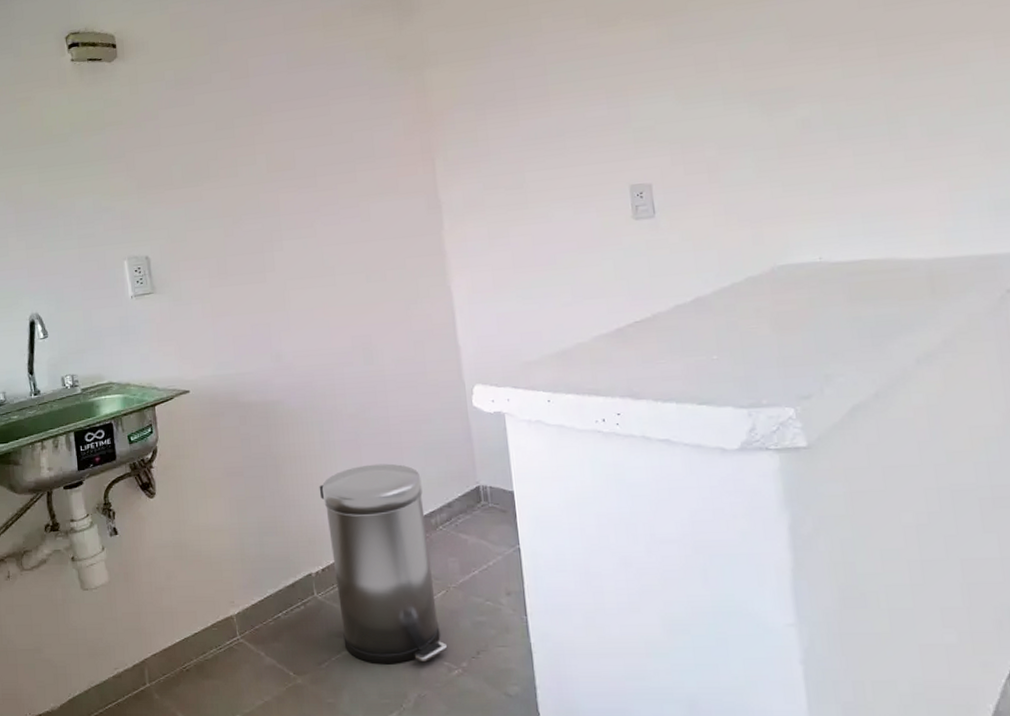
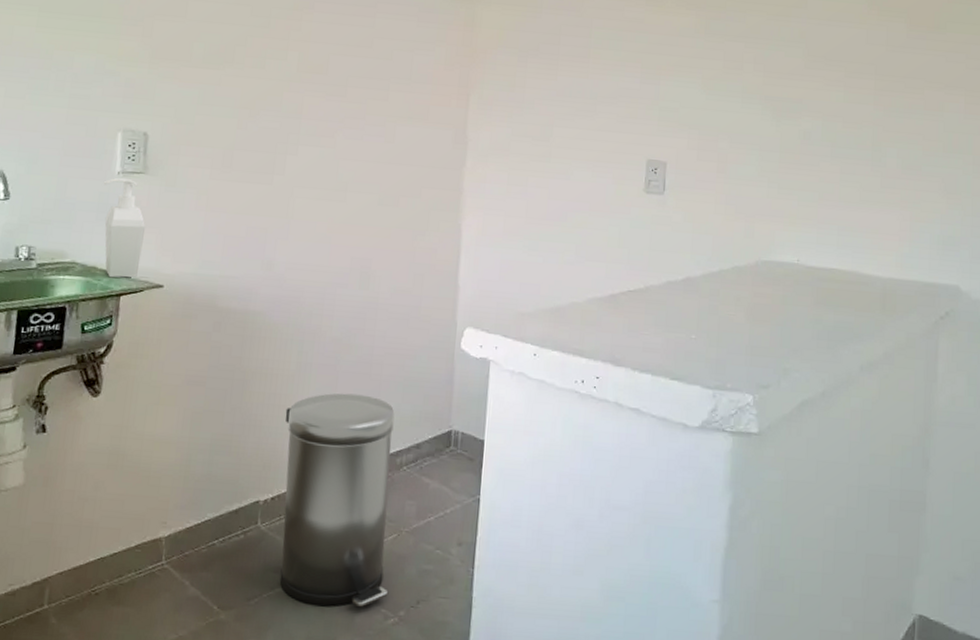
soap bottle: none [120,300,166,391] -> present [103,178,146,278]

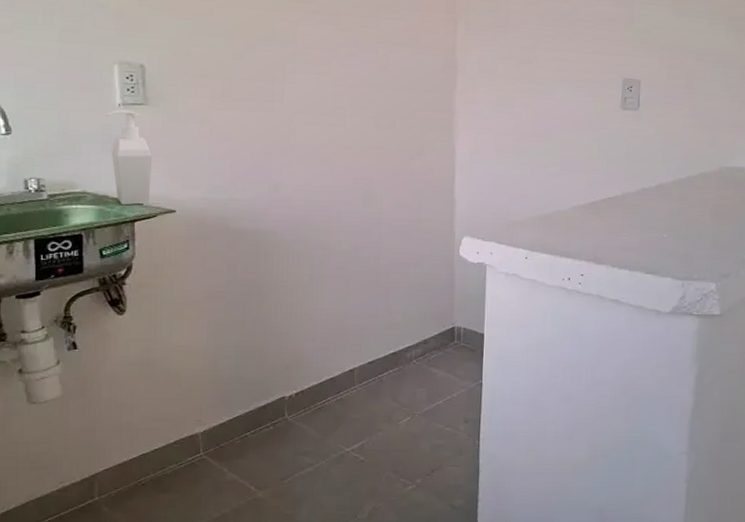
pedal bin: present [280,393,395,607] -> none [302,300,406,480]

